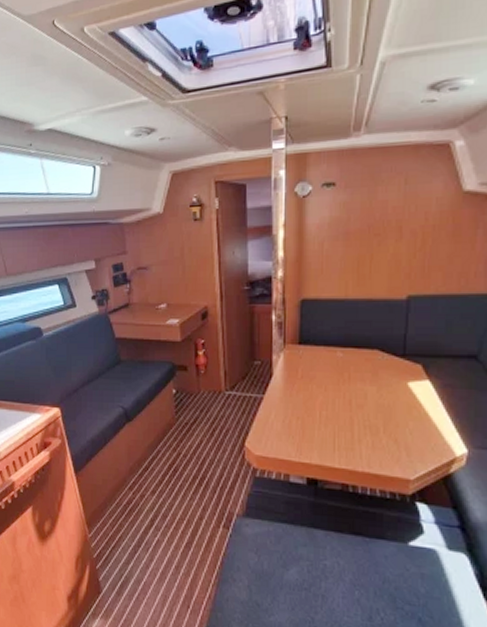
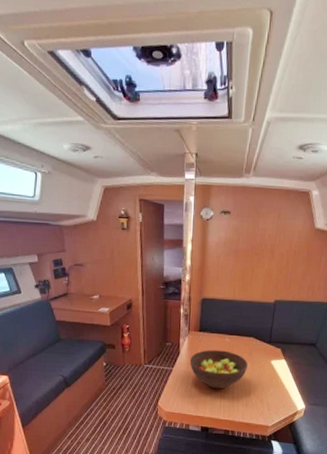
fruit bowl: none [286,369,373,425] -> present [189,350,248,390]

